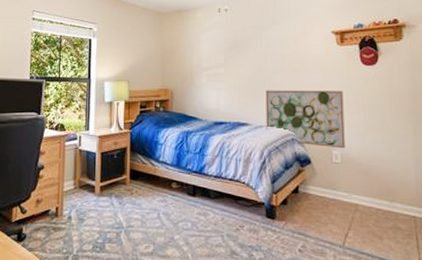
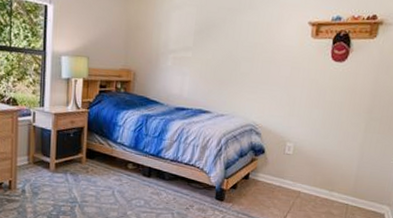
wall art: present [265,90,345,149] -> none [227,79,308,142]

